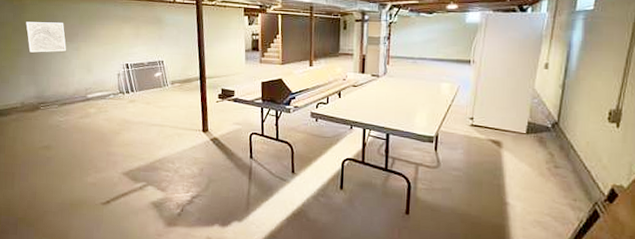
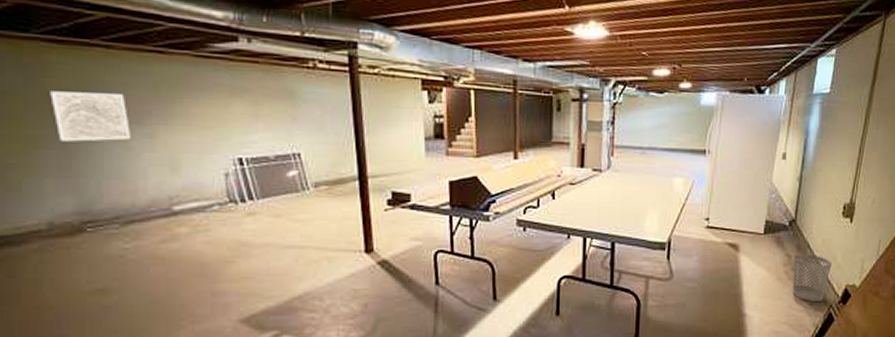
wastebasket: none [556,153,597,198] -> present [793,254,832,302]

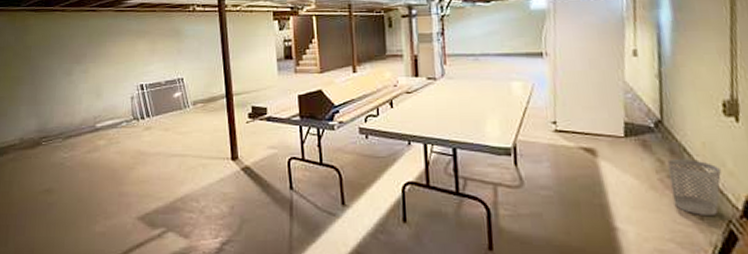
wall art: present [50,91,130,142] -> none [28,43,73,79]

